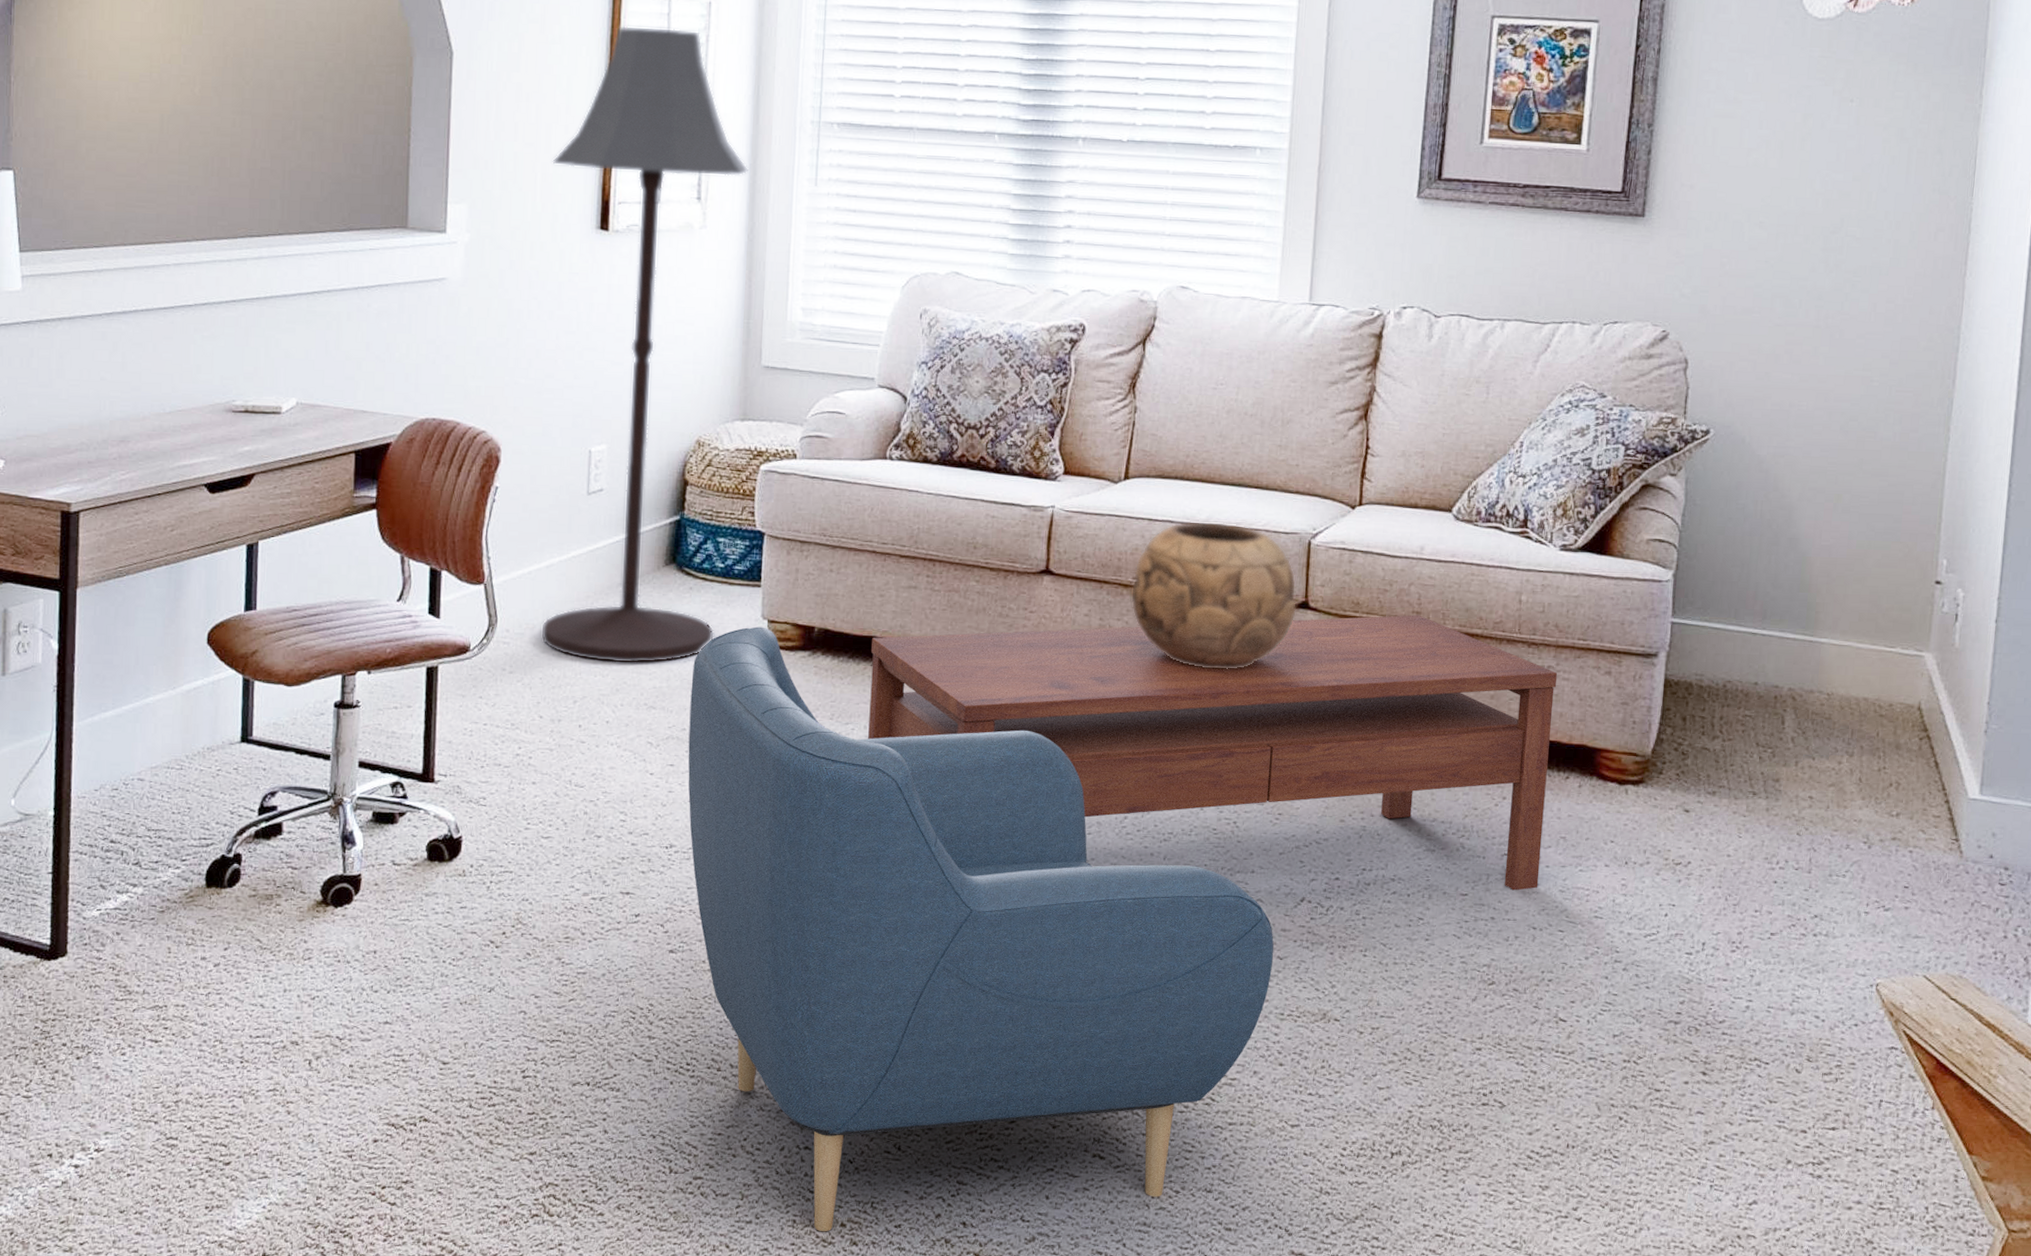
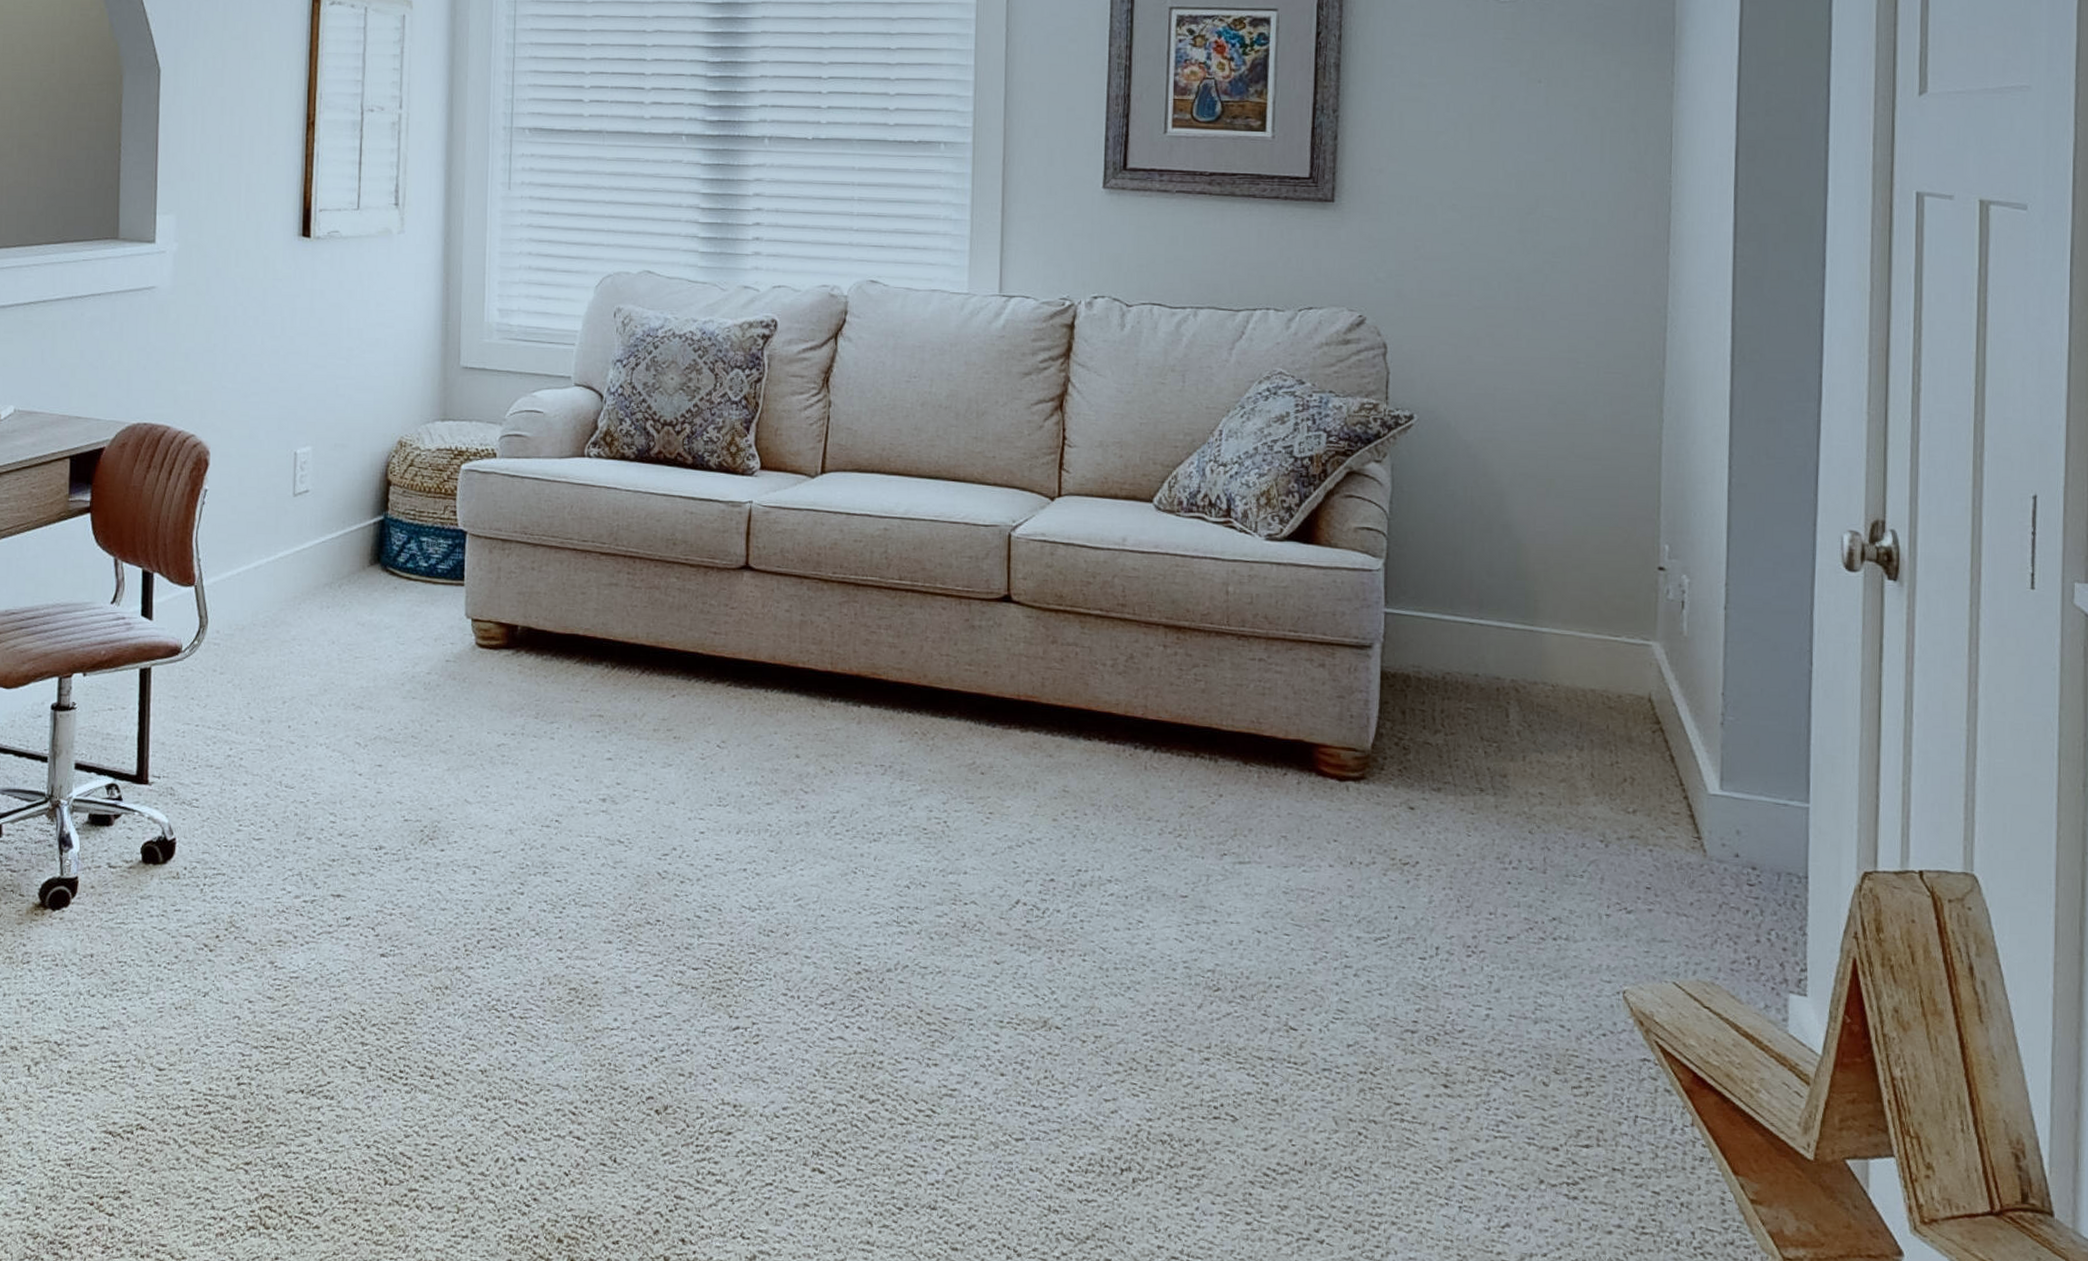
floor lamp: present [540,26,748,664] -> none [249,40,444,664]
armchair: present [688,626,1274,1232] -> none [395,625,990,1248]
coffee table: present [868,614,1558,891] -> none [573,607,1270,892]
decorative bowl: present [1130,520,1298,669] -> none [831,514,1000,665]

